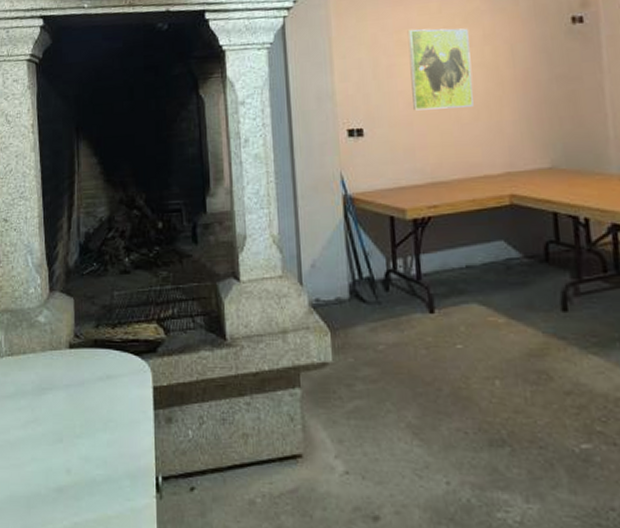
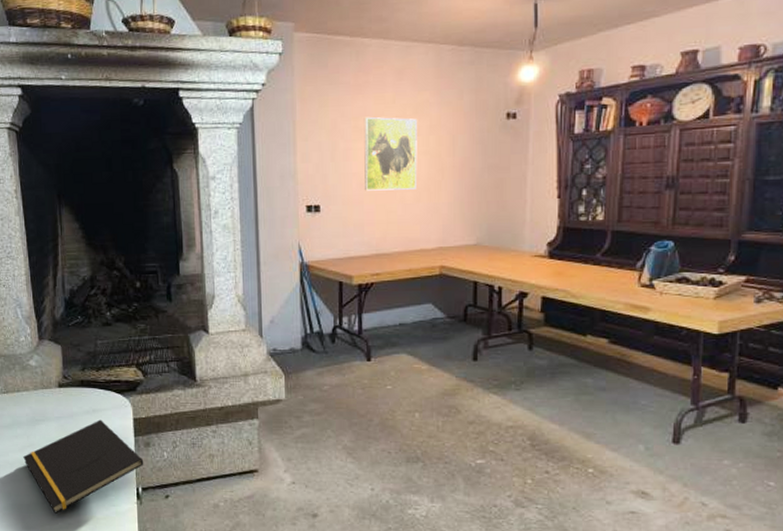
notepad: none [26,388,165,509] -> present [23,419,144,513]

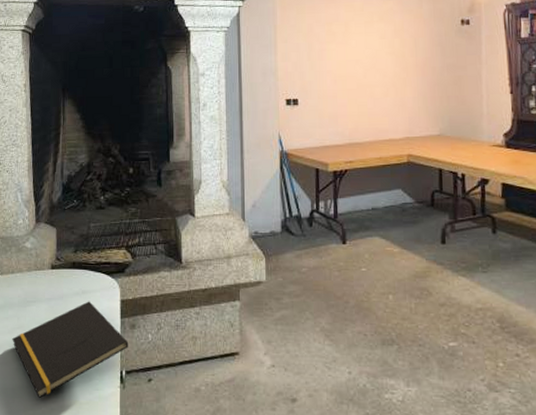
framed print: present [364,116,417,191] -> none [336,22,385,87]

